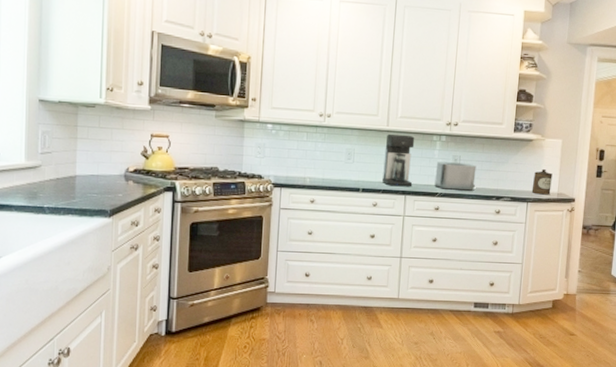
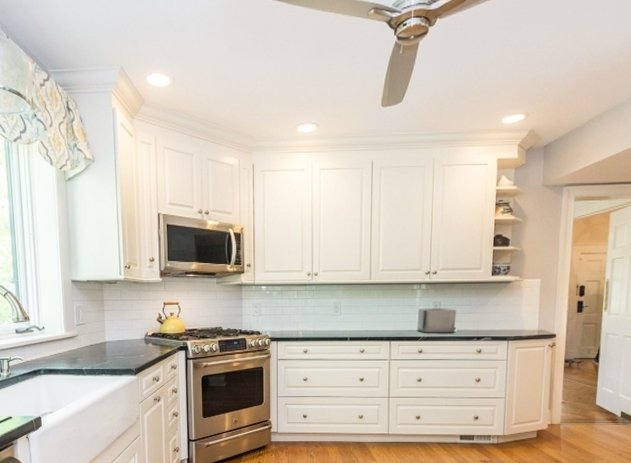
coffee maker: present [382,133,415,187] -> none [368,286,397,334]
canister: present [531,169,553,195] -> none [512,309,532,333]

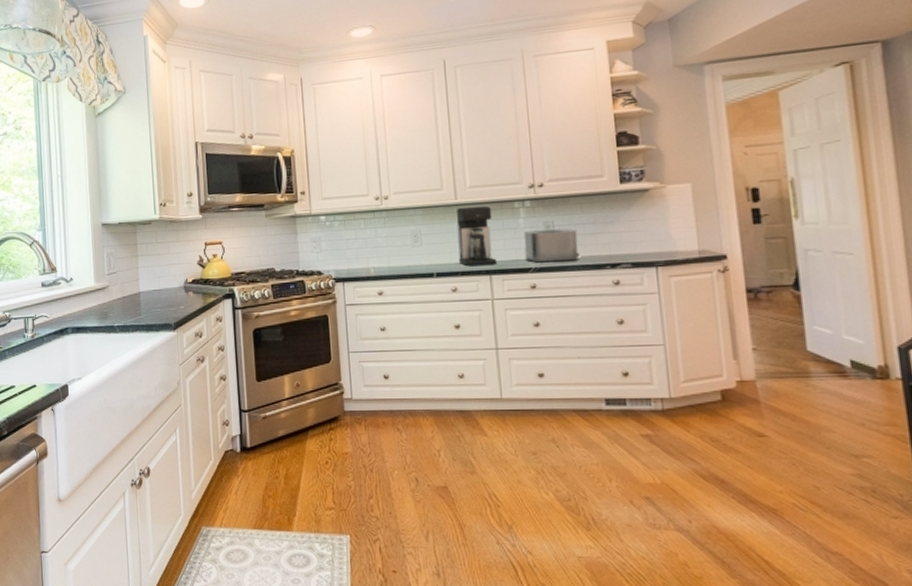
coffee maker: none [368,286,397,334] -> present [456,205,496,267]

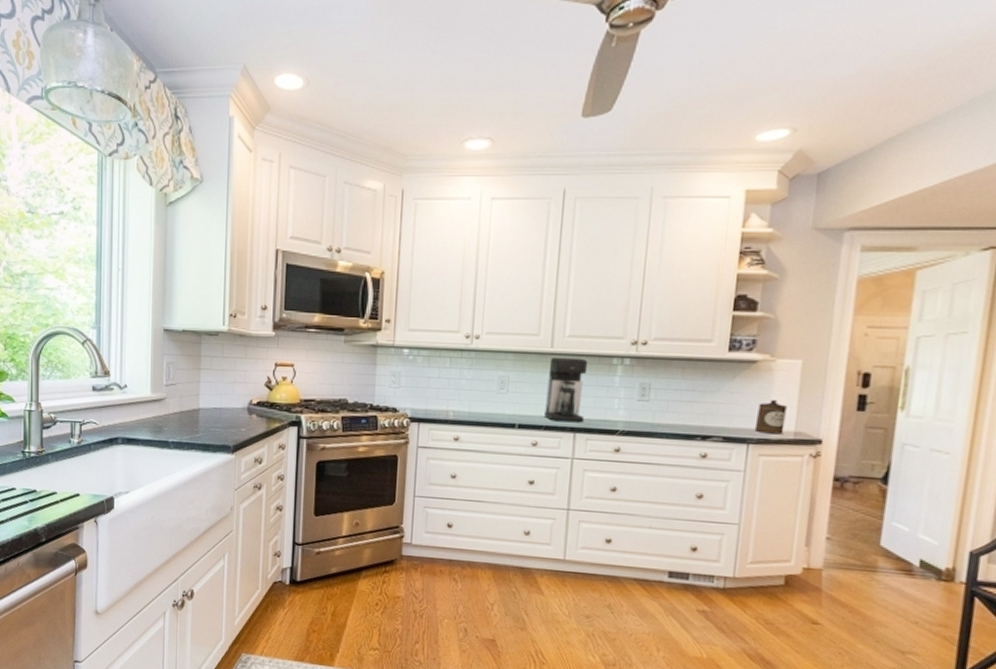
toaster: present [523,228,581,264] -> none [614,391,673,428]
canister: none [659,223,688,255] -> present [754,400,787,435]

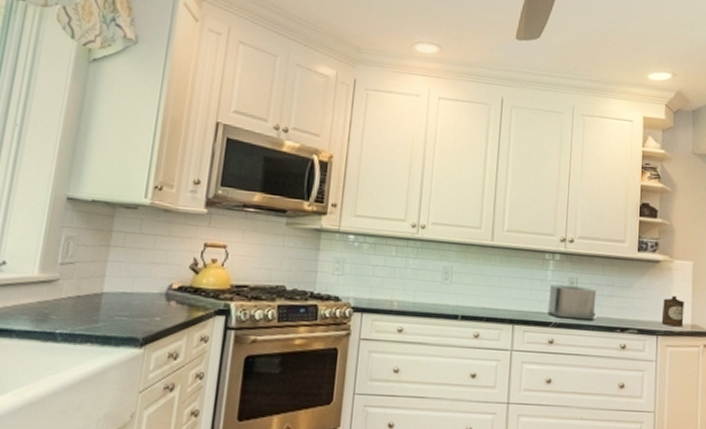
coffee maker: present [544,356,588,423] -> none [486,249,524,315]
toaster: none [614,391,673,428] -> present [548,284,597,321]

